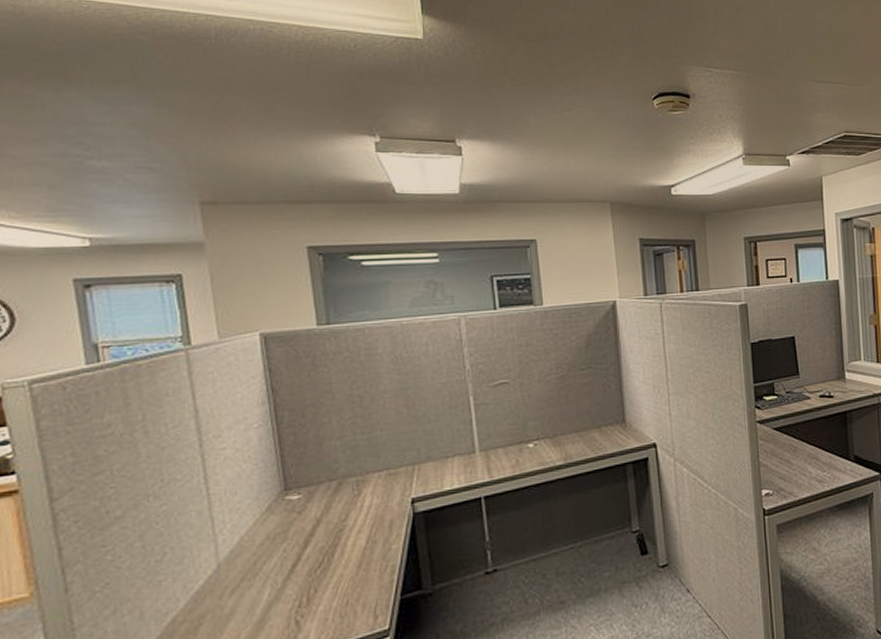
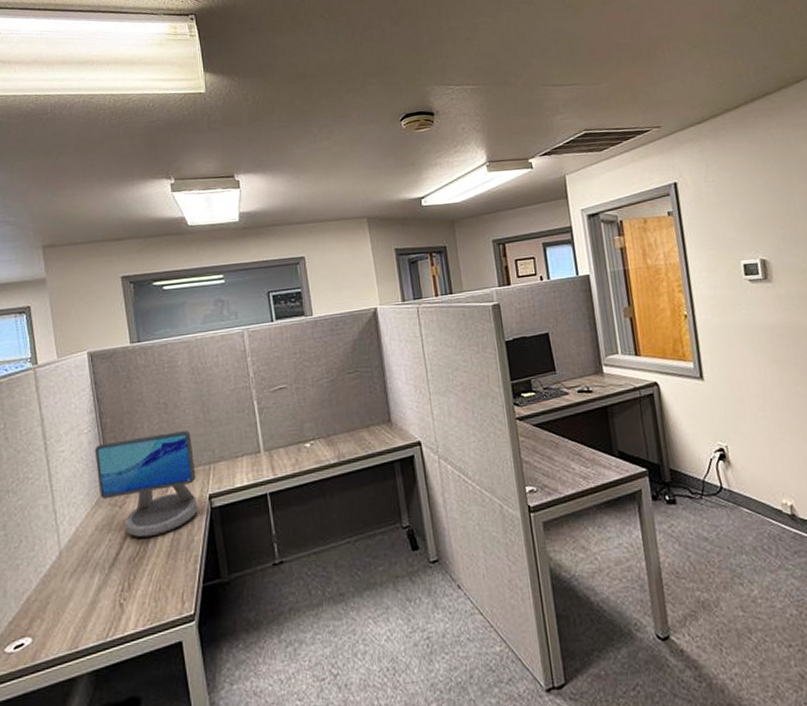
computer monitor: none [267,426,397,547] -> present [94,430,198,538]

